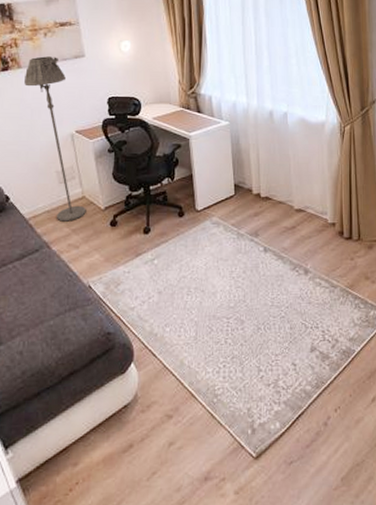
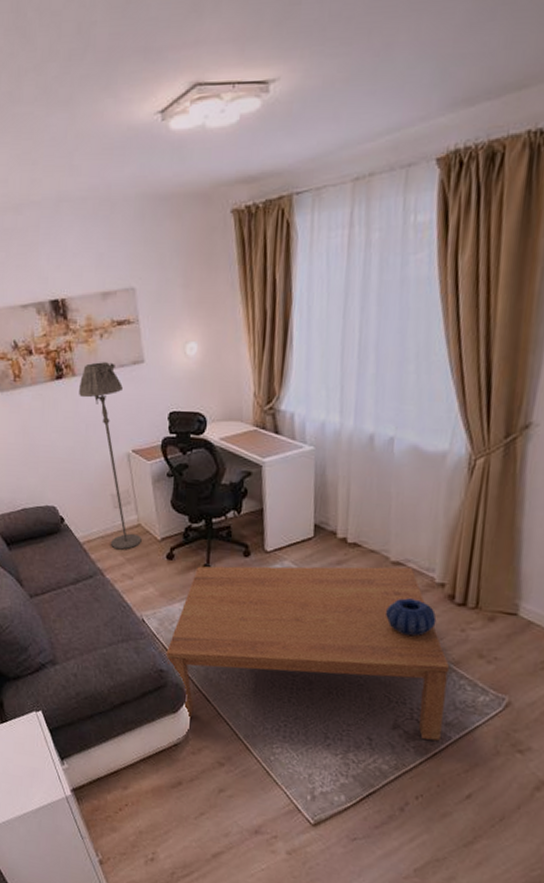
coffee table: none [112,212,347,377] -> present [165,566,450,741]
decorative bowl: none [295,238,333,269] -> present [385,598,437,637]

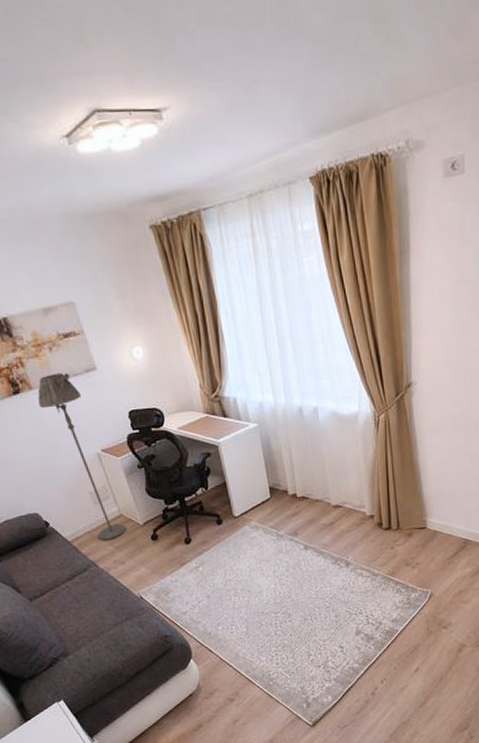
coffee table: present [165,566,450,741] -> none [167,507,390,671]
decorative bowl: present [385,598,437,637] -> none [335,531,373,561]

